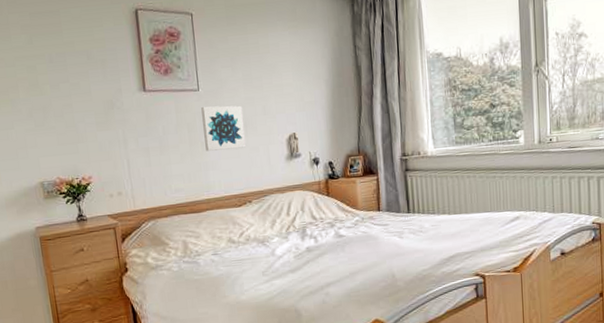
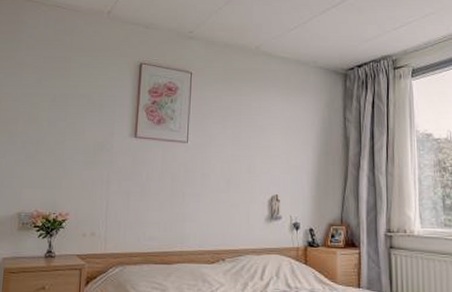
wall art: present [201,105,247,151] -> none [186,158,228,205]

